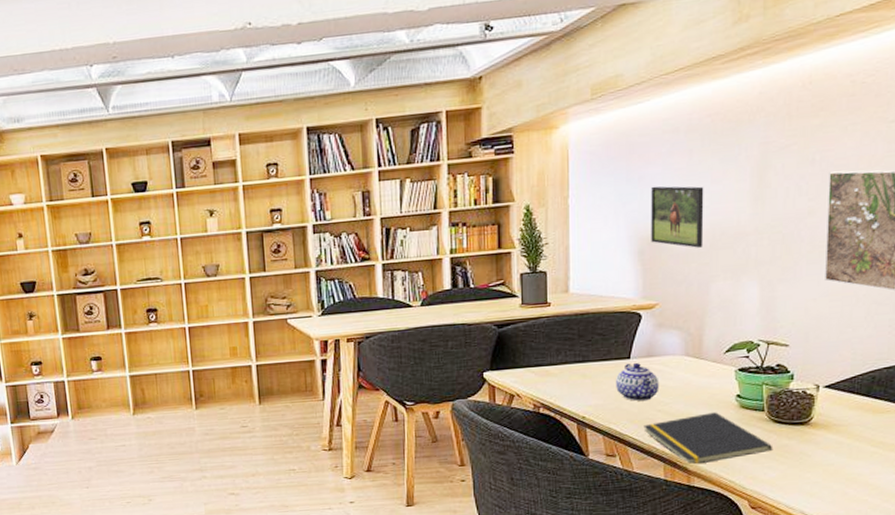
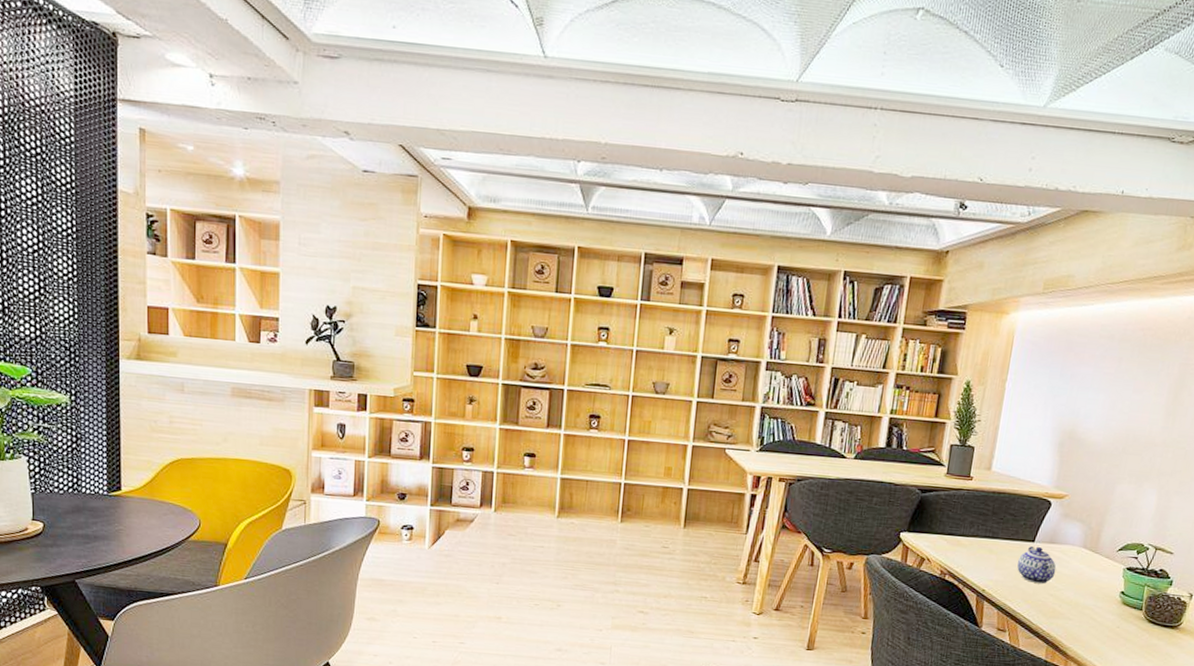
notepad: present [644,412,773,464] -> none [1035,604,1144,650]
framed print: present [651,186,704,248] -> none [1072,385,1127,450]

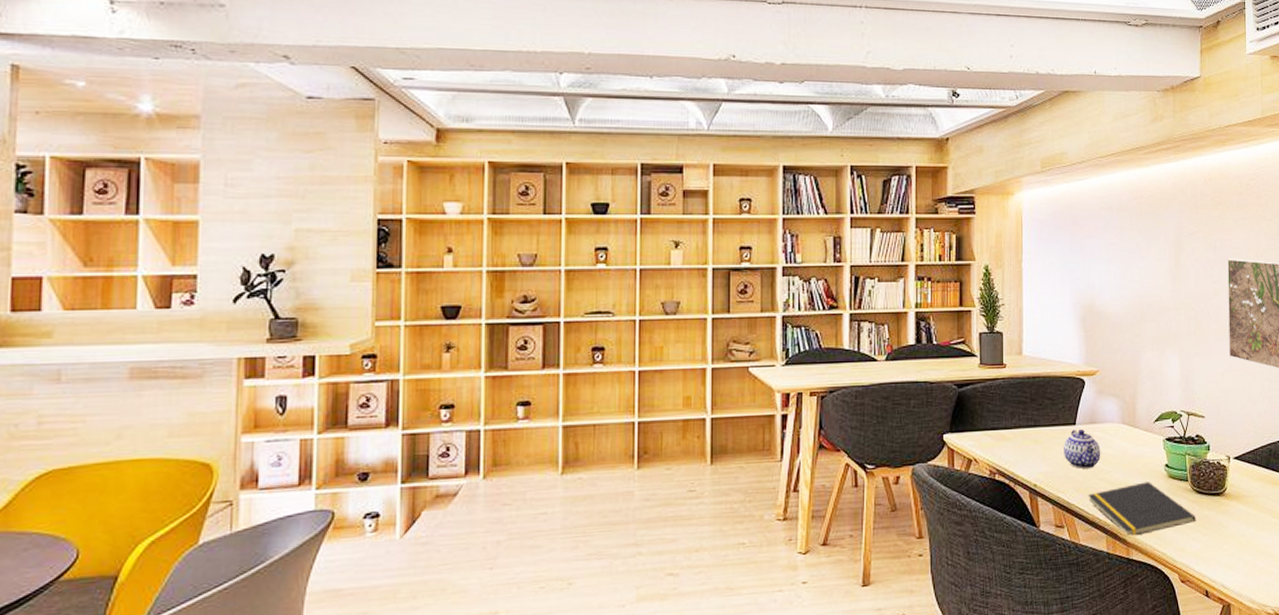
notepad: none [1035,604,1144,650] -> present [1088,481,1197,535]

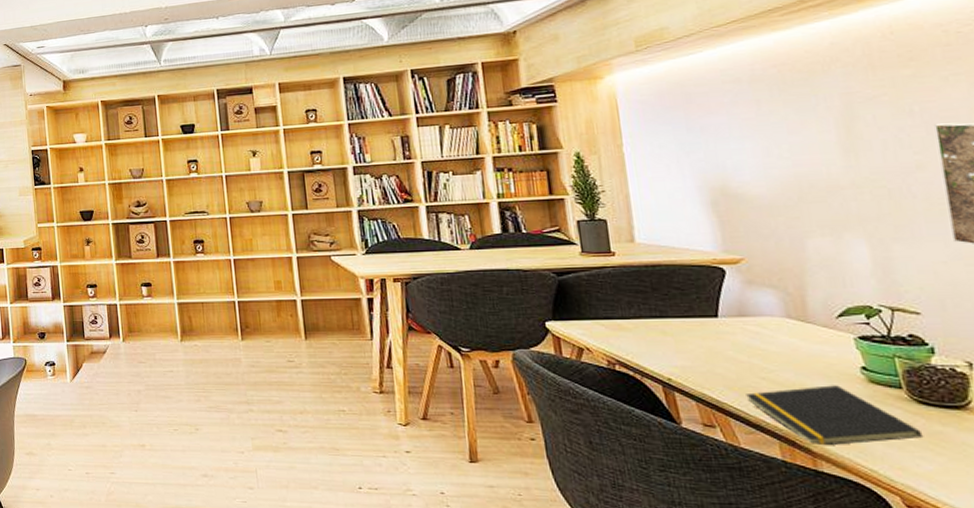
teapot: present [1064,430,1101,470] -> none [703,323,760,366]

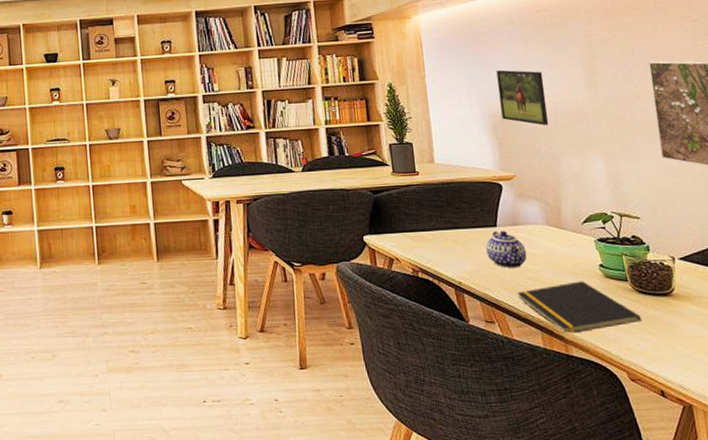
teapot: none [703,323,760,366] -> present [486,231,527,269]
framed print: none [717,135,790,201] -> present [496,70,549,126]

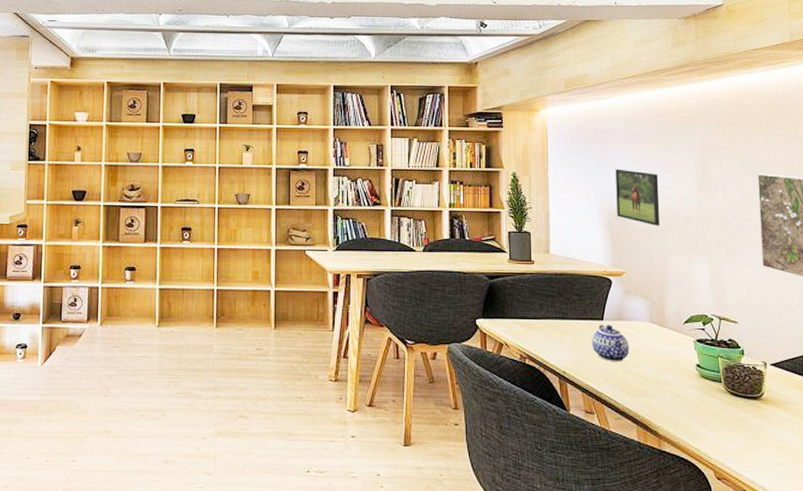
notepad: present [517,281,642,333] -> none [617,379,732,428]

